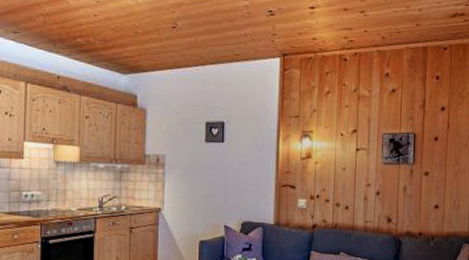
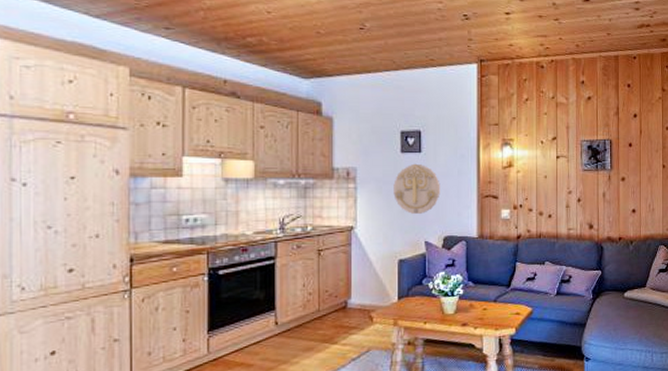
wall decoration: none [197,152,241,201] -> present [393,163,441,215]

